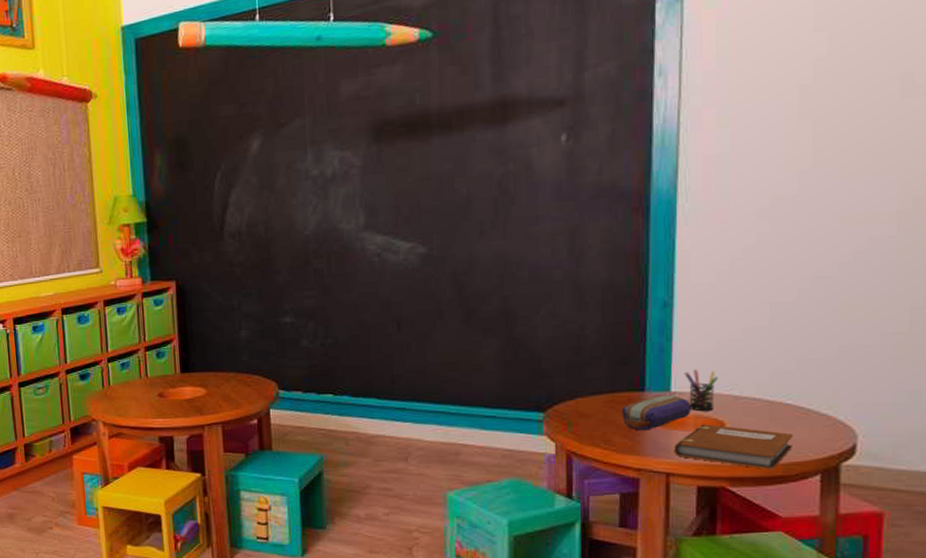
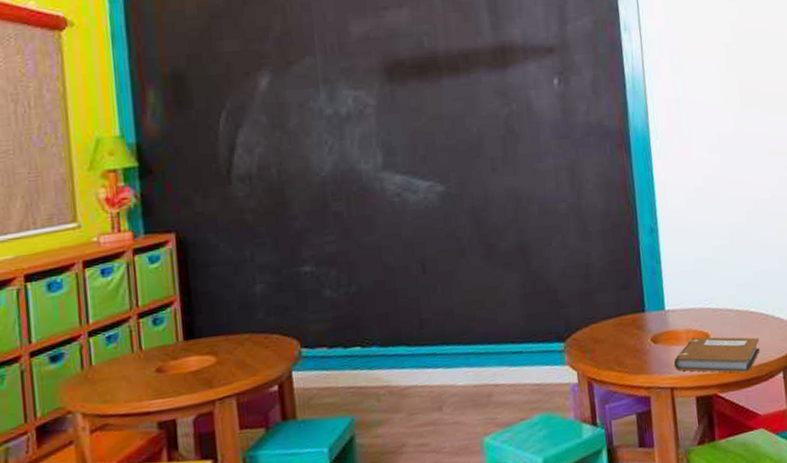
pencil case: present [621,395,691,431] -> none [628,313,683,350]
pen holder: present [684,370,718,412] -> none [673,287,699,326]

